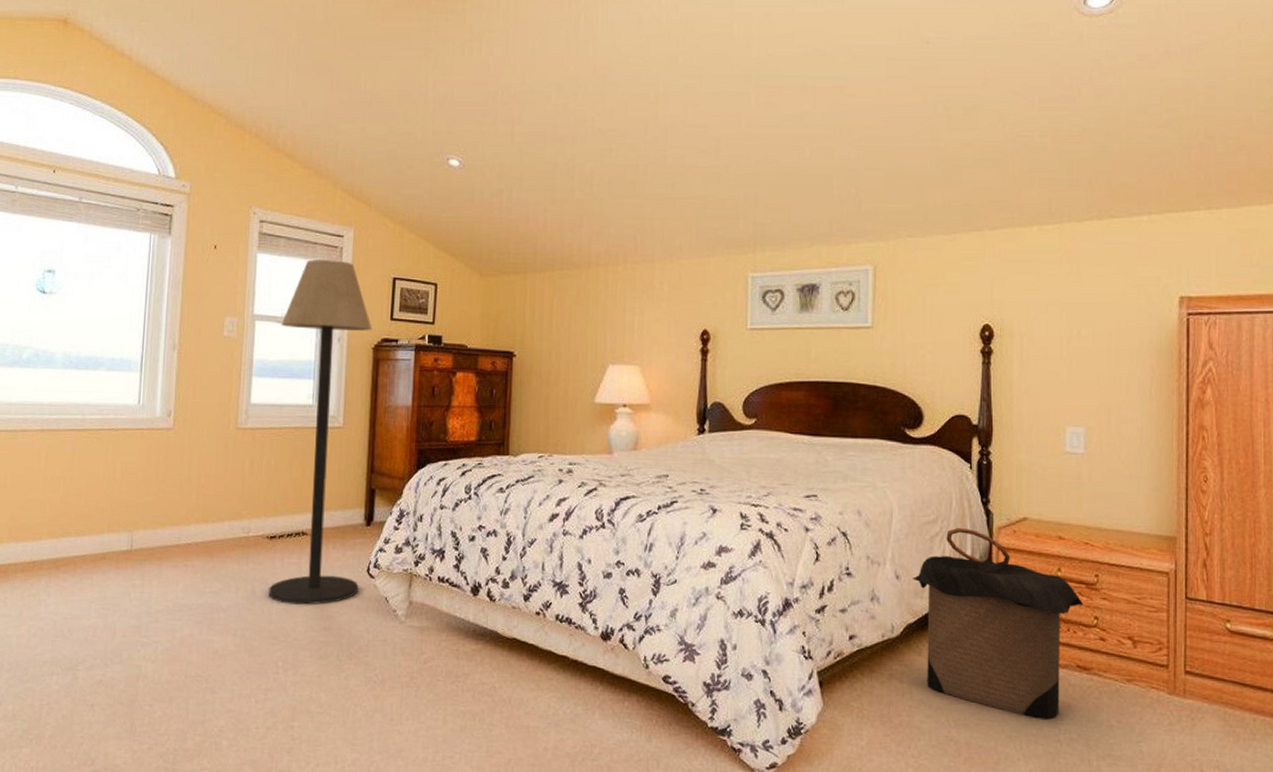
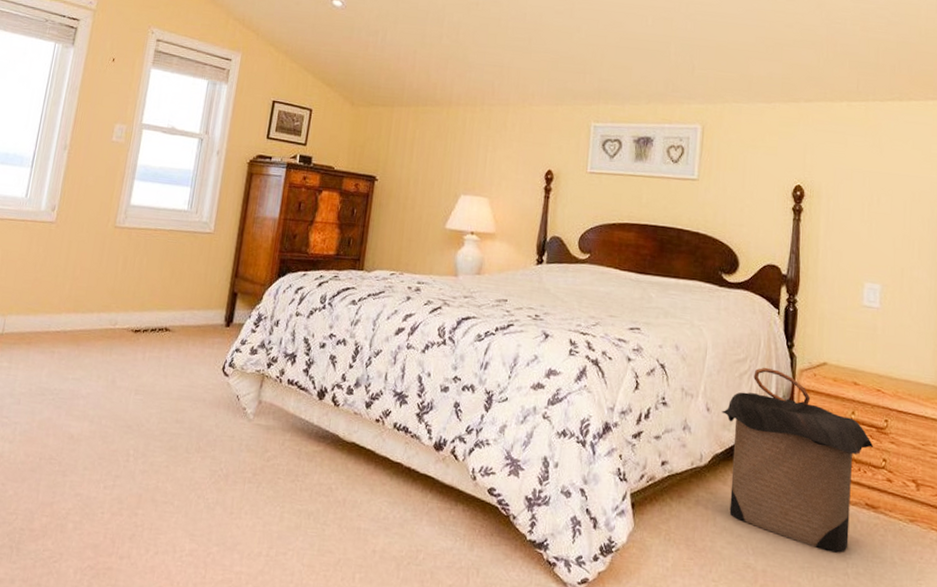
floor lamp: present [269,259,372,605] -> none [127,78,250,398]

